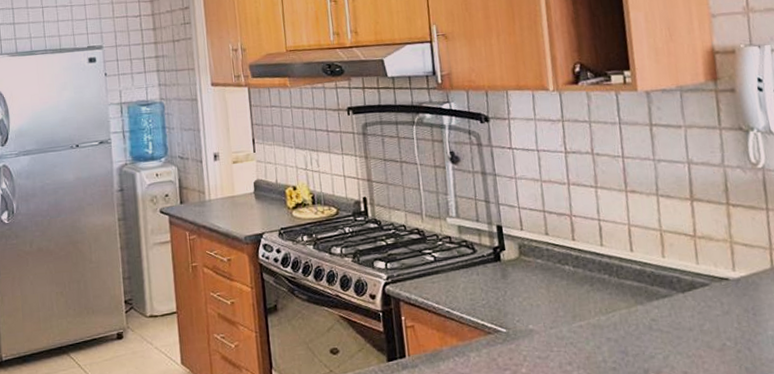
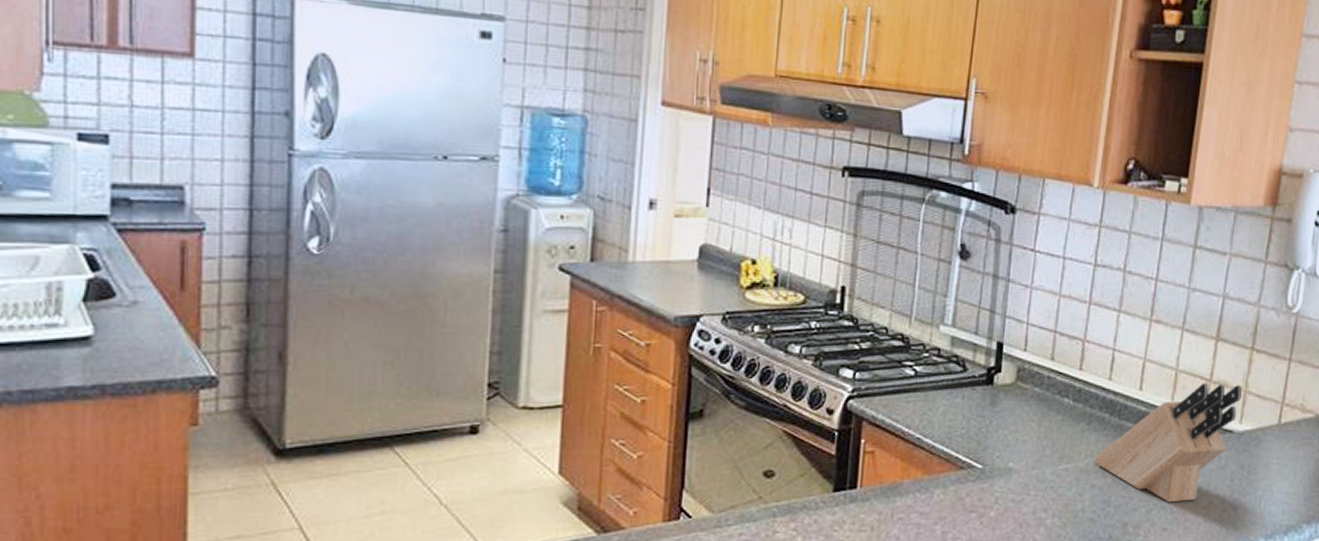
knife block: none [603,237,729,349] -> present [1094,383,1242,503]

